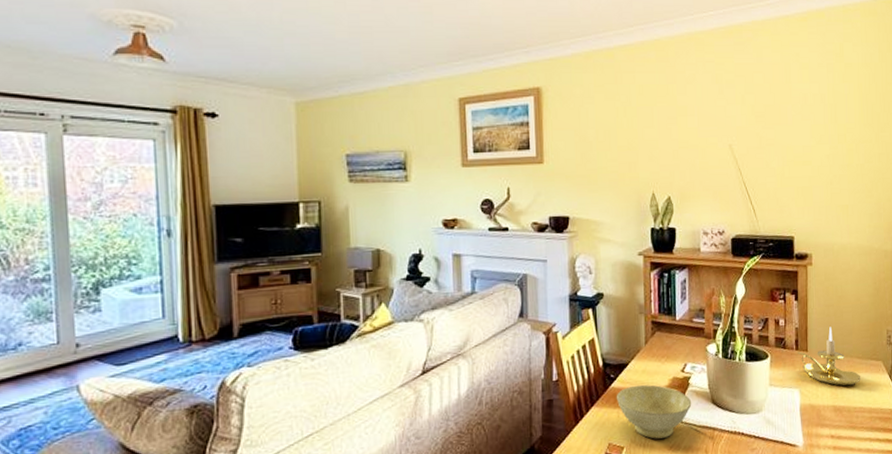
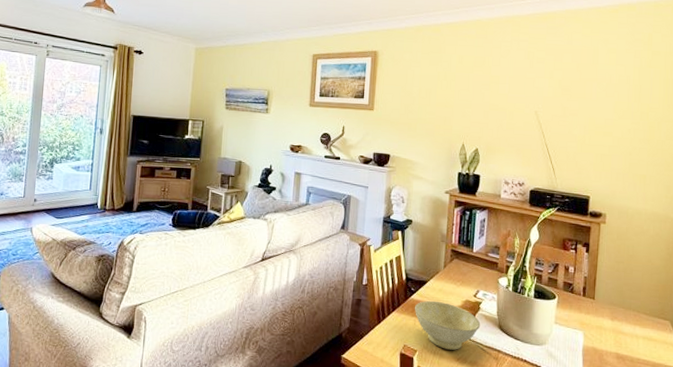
candle holder: present [798,327,861,386] -> none [584,281,647,338]

